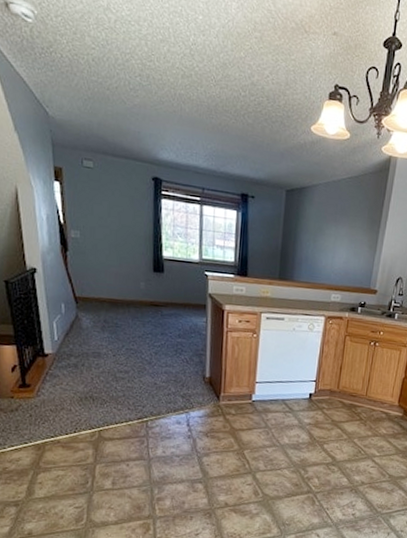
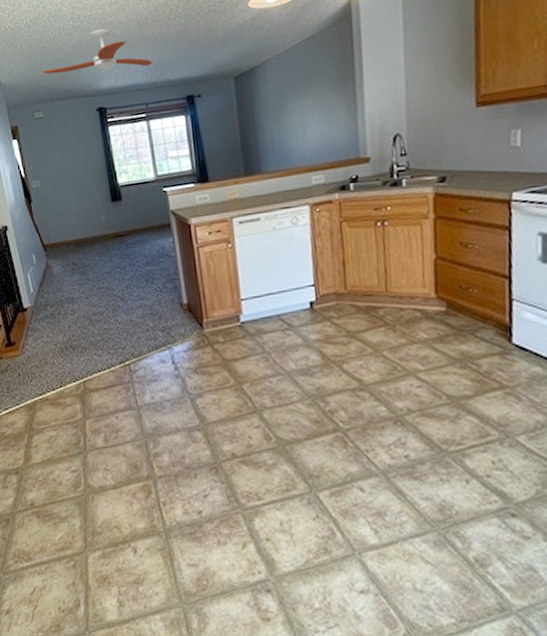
ceiling fan: none [98,96,215,153] -> present [42,28,152,74]

